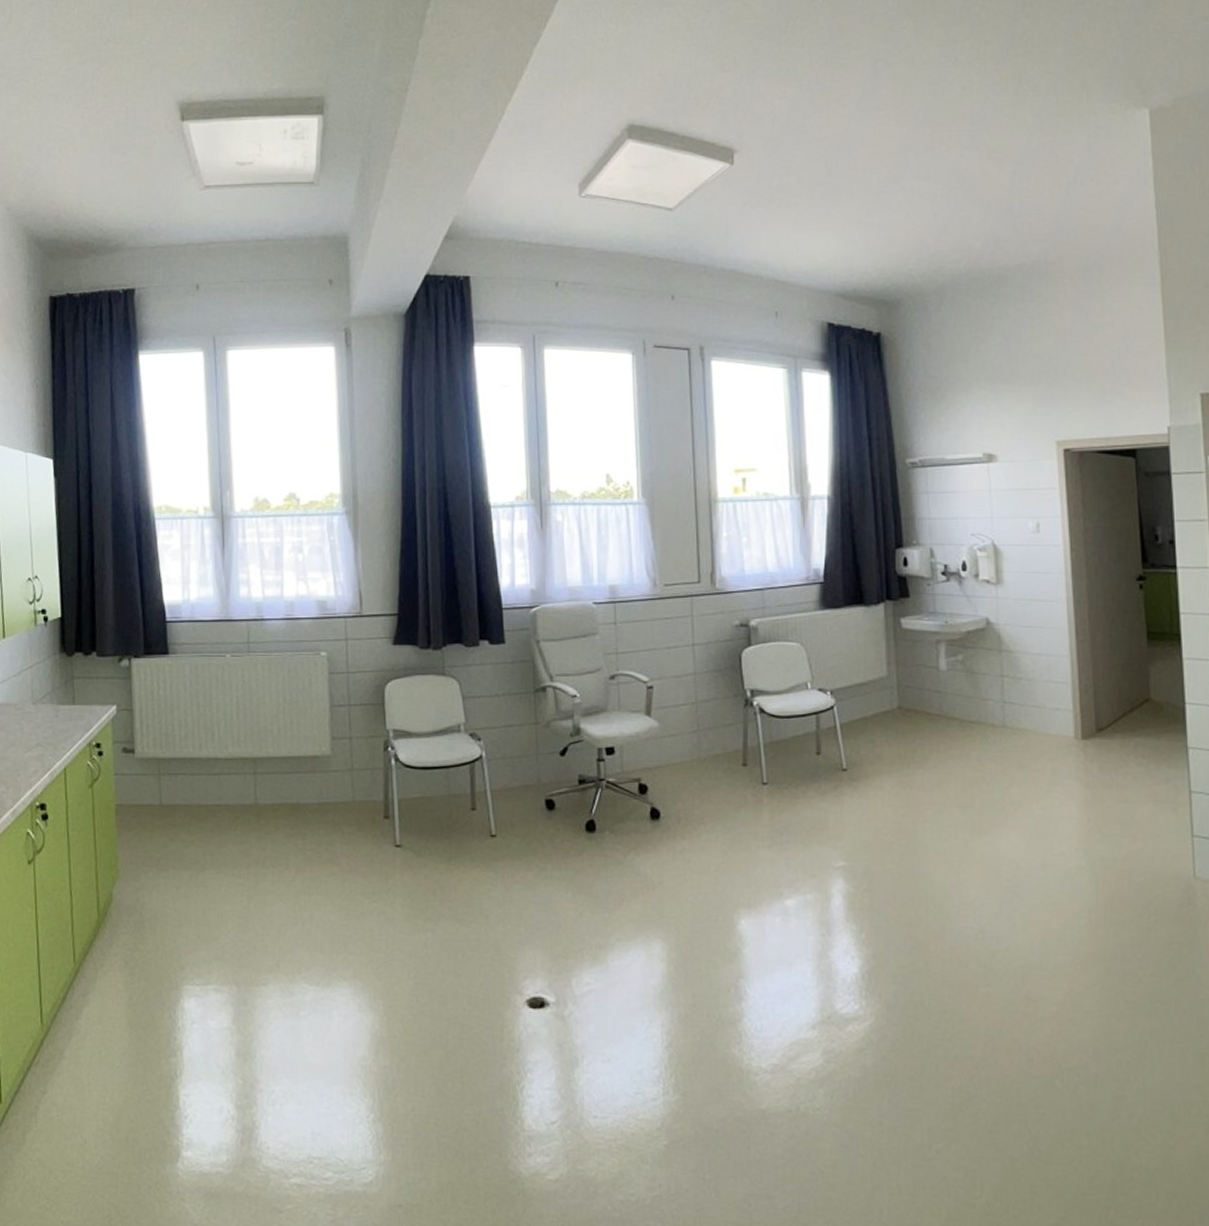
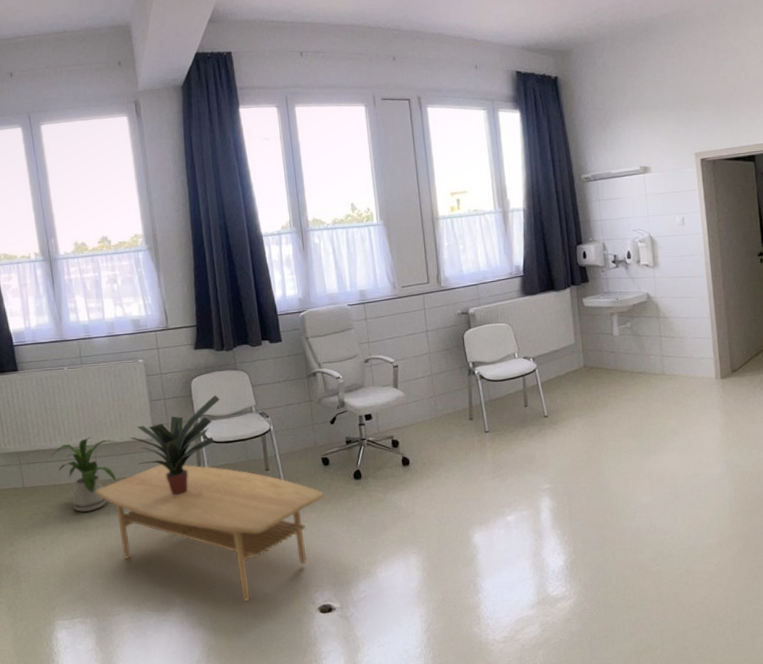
house plant: none [199,746,284,844] -> present [51,437,117,512]
coffee table: none [251,790,544,983] -> present [95,464,324,602]
potted plant: none [300,706,420,832] -> present [129,395,220,495]

